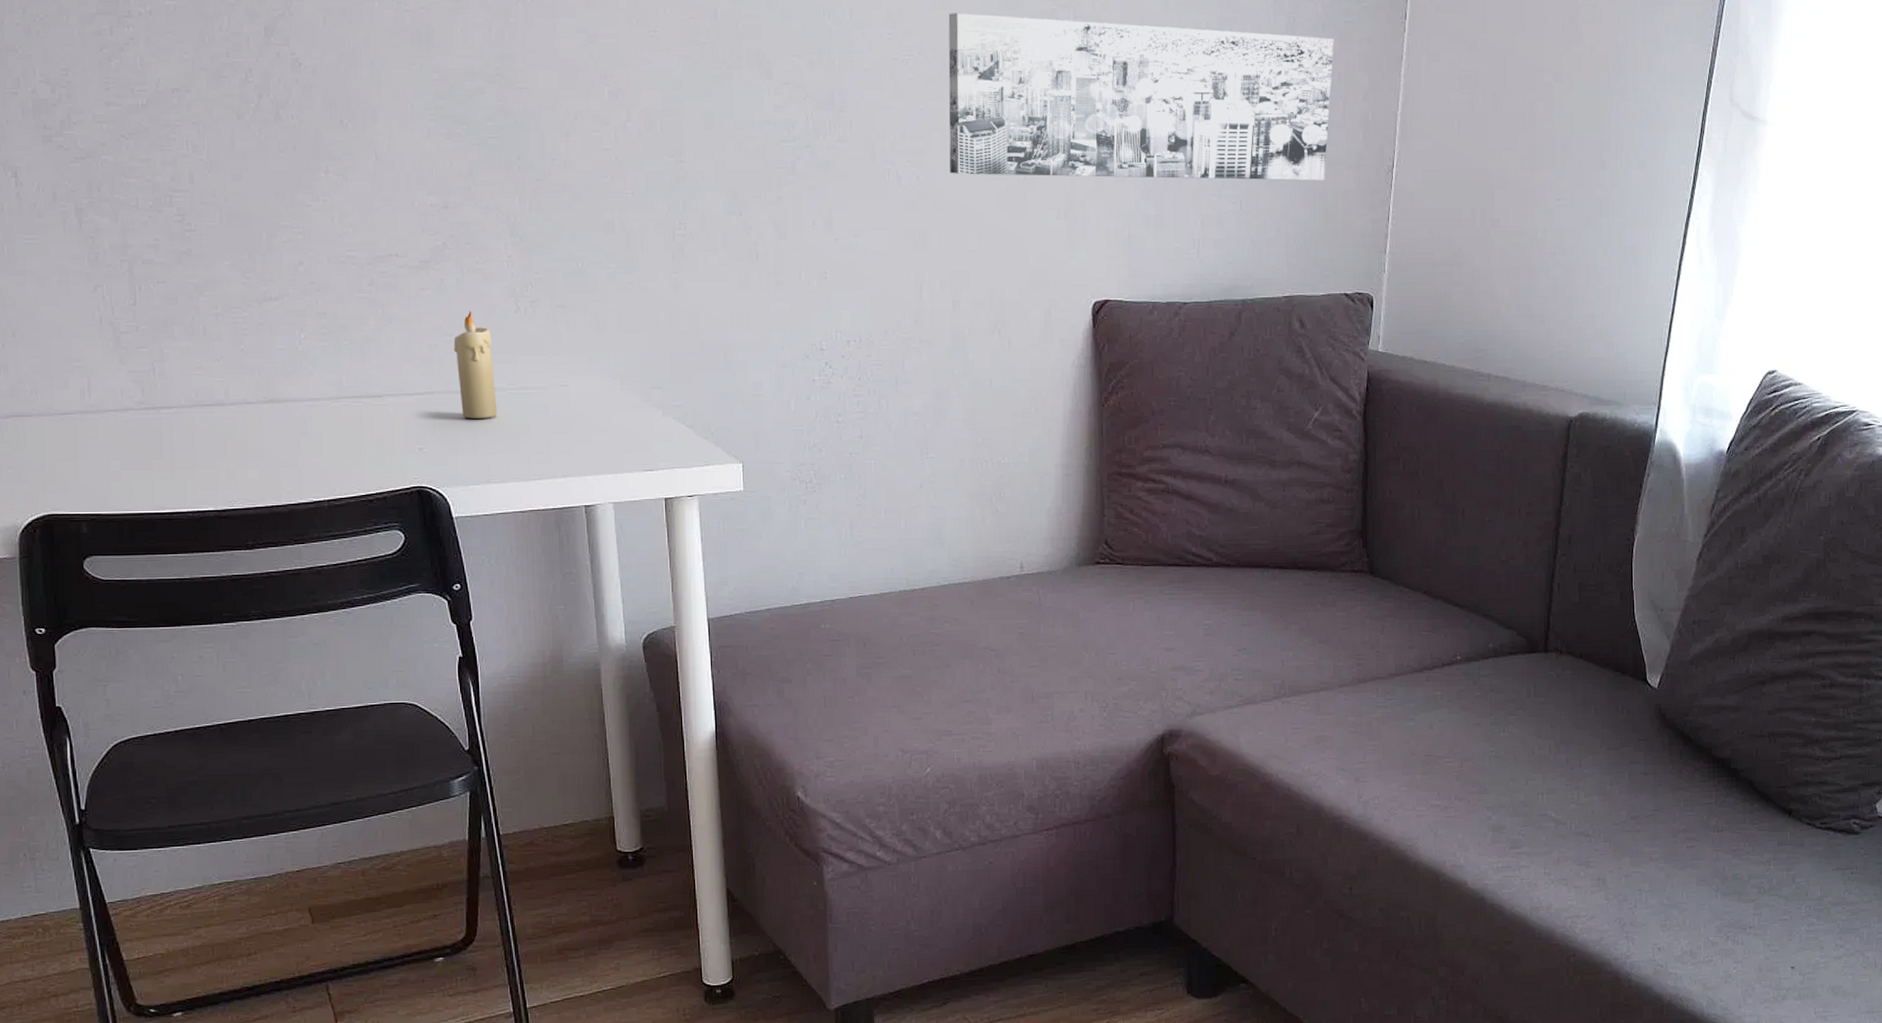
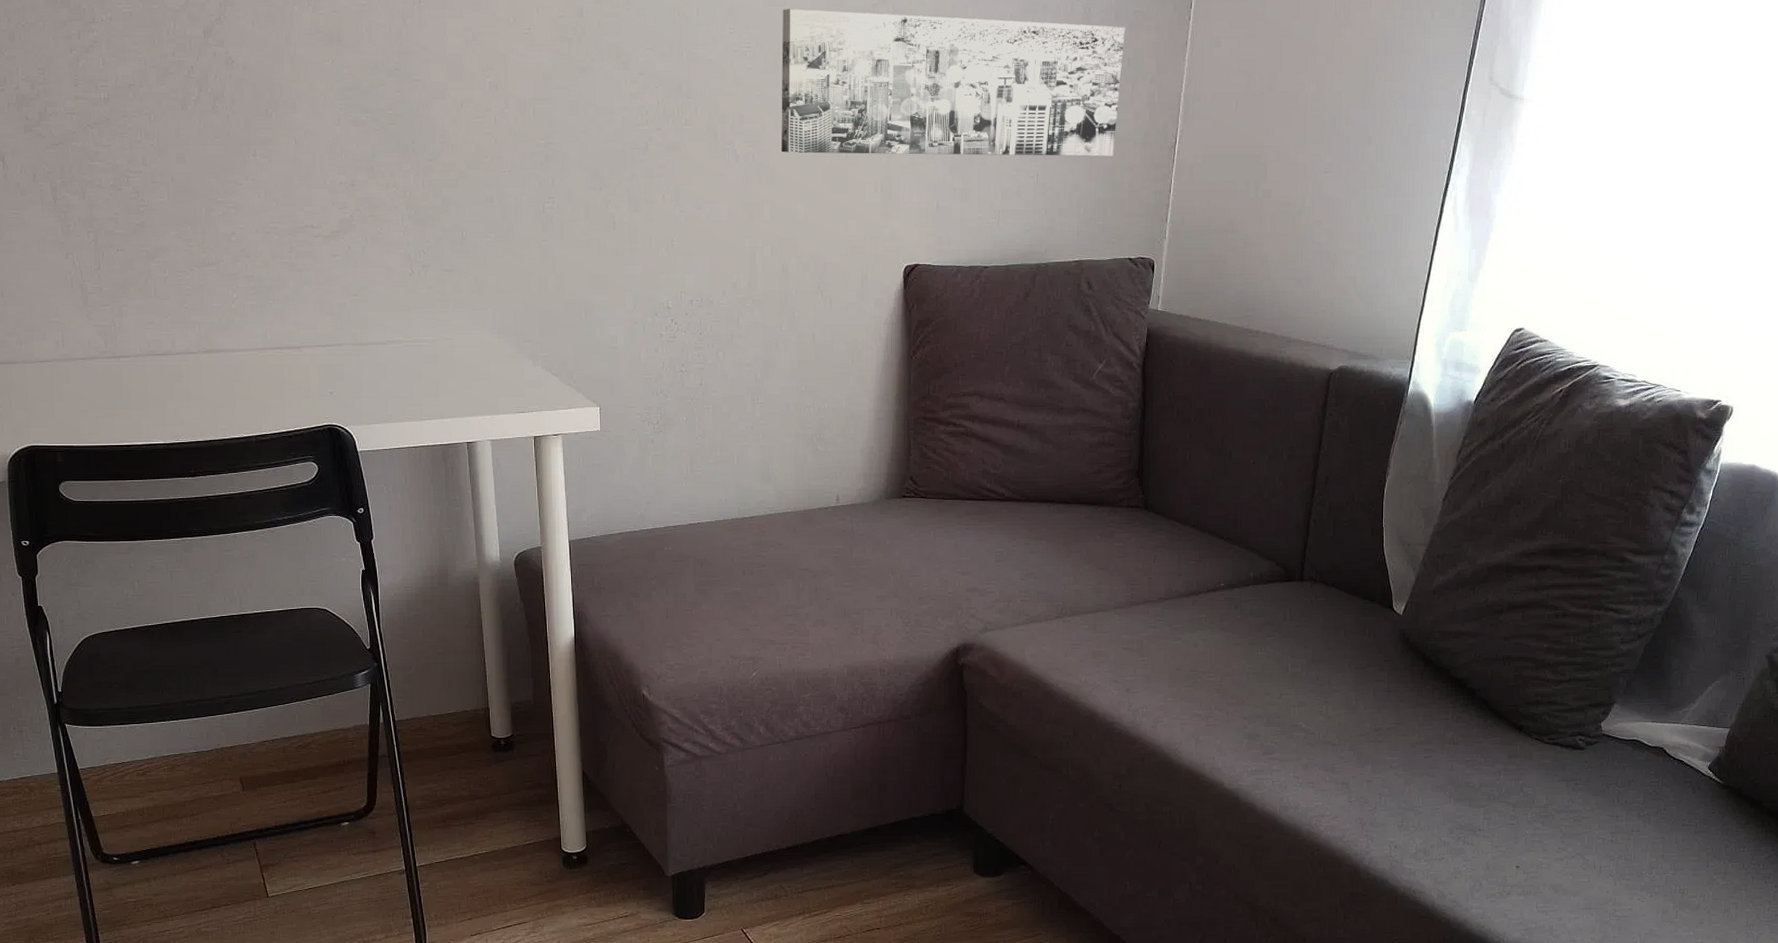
candle: present [453,311,498,419] -> none [359,274,395,367]

